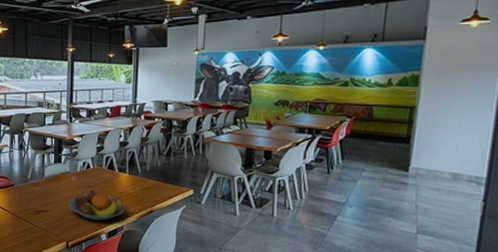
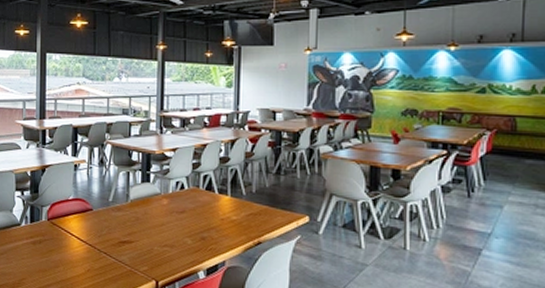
fruit bowl: present [68,189,125,221] -> none [158,215,227,254]

